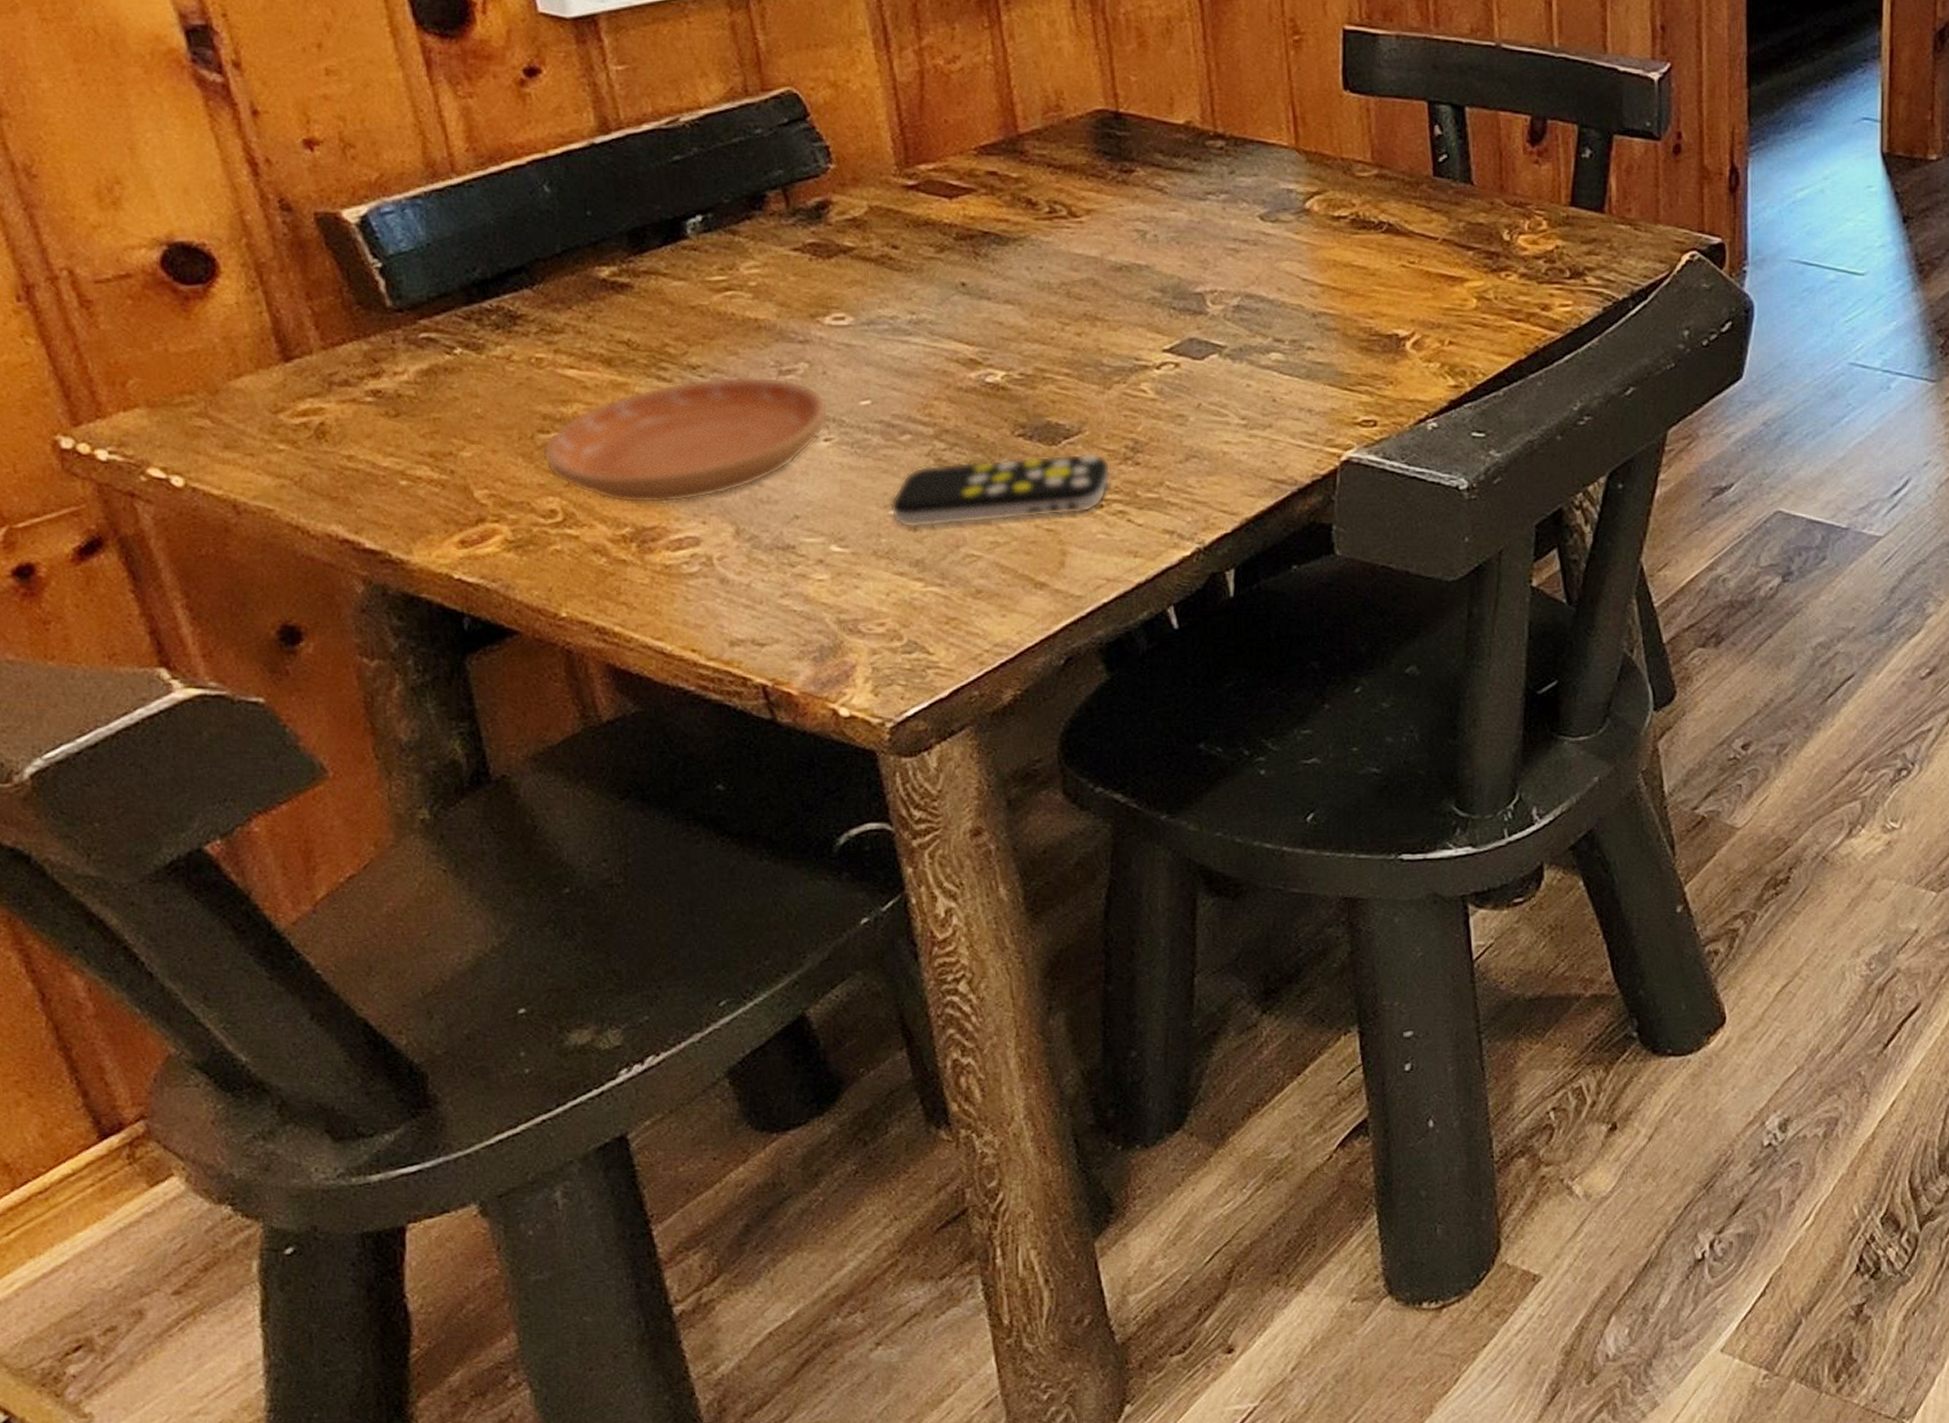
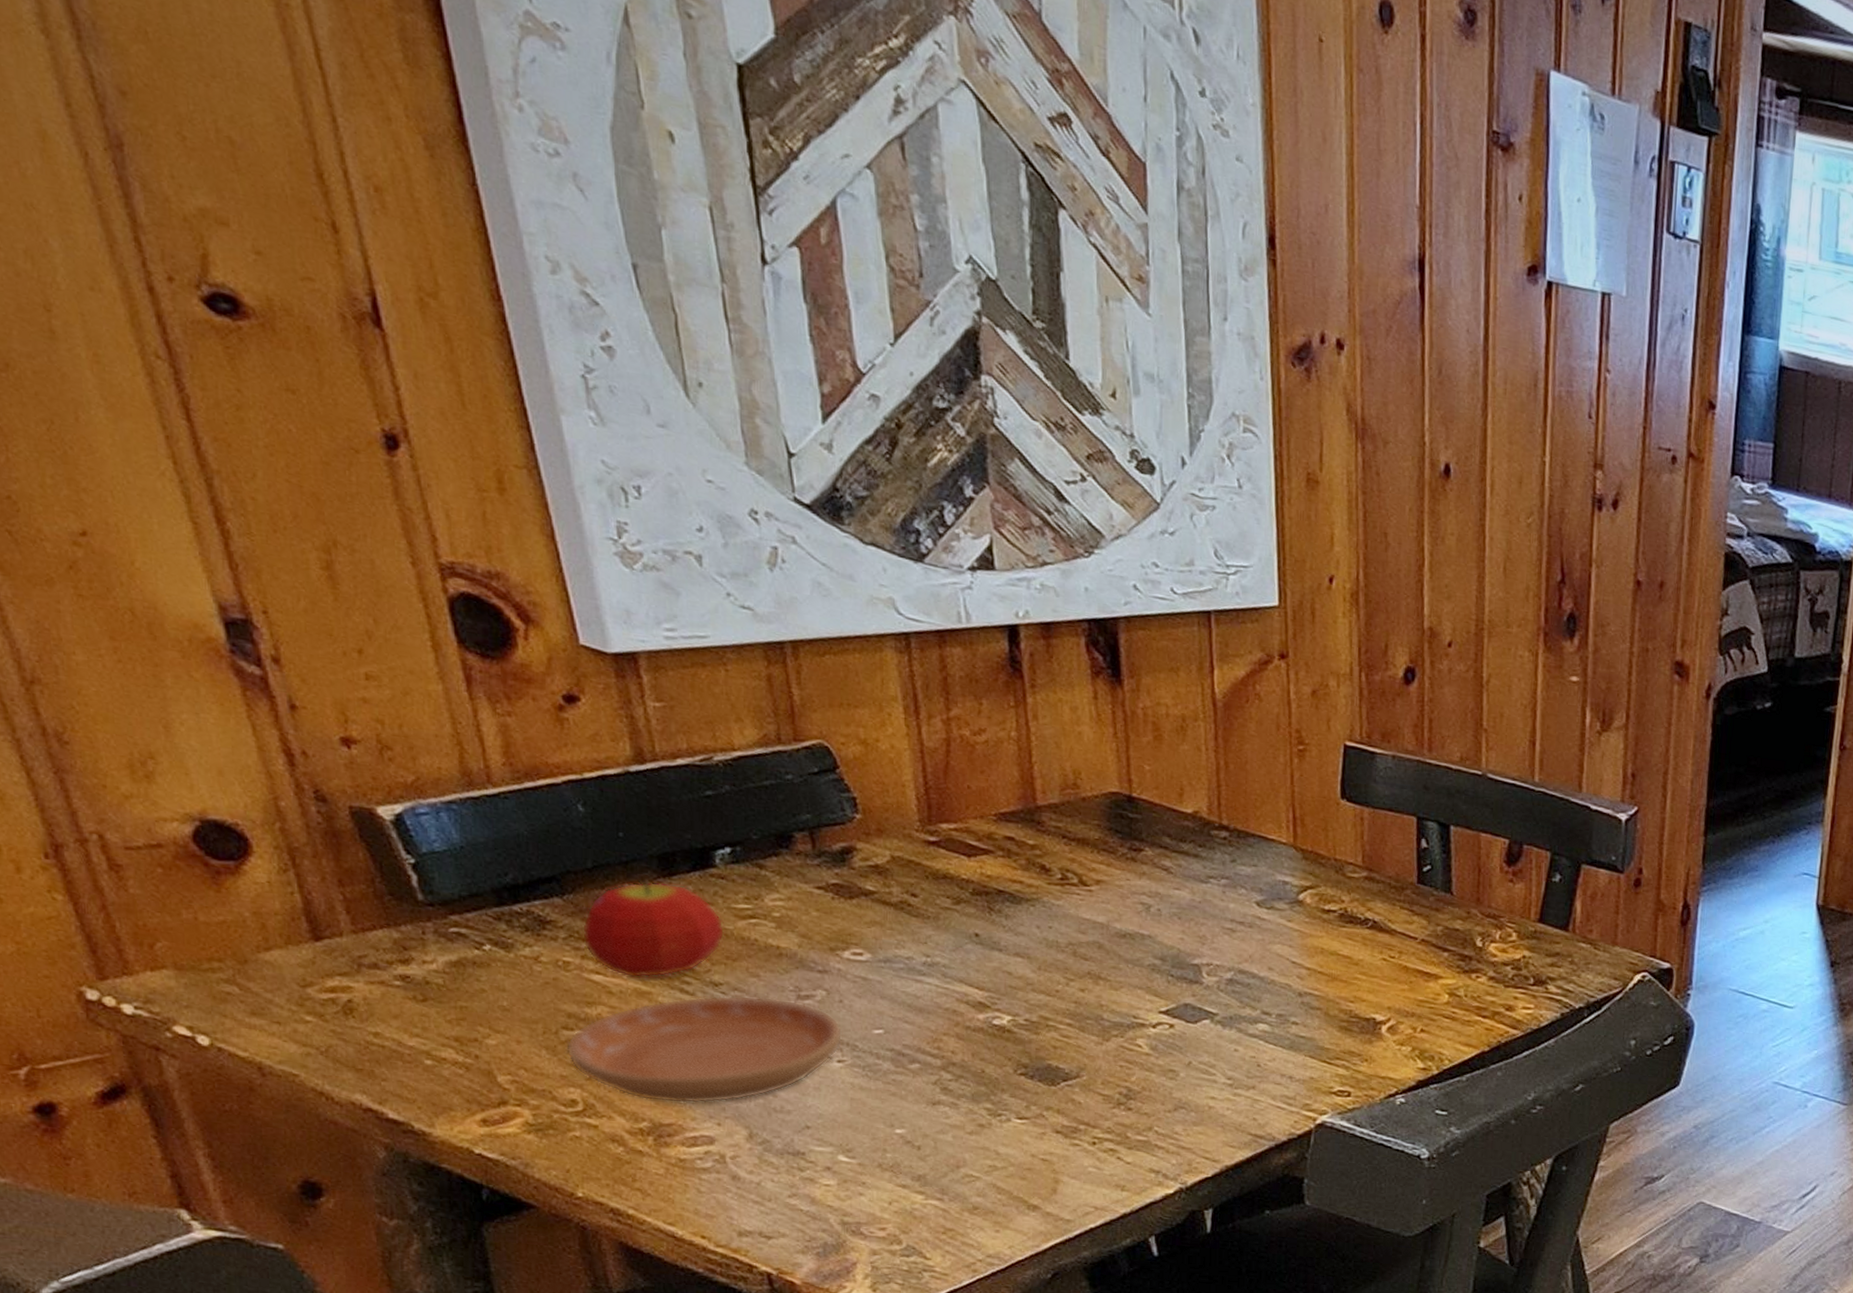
fruit: none [553,260,701,369] -> present [581,879,725,978]
remote control: present [889,452,1111,528] -> none [895,1092,1105,1149]

